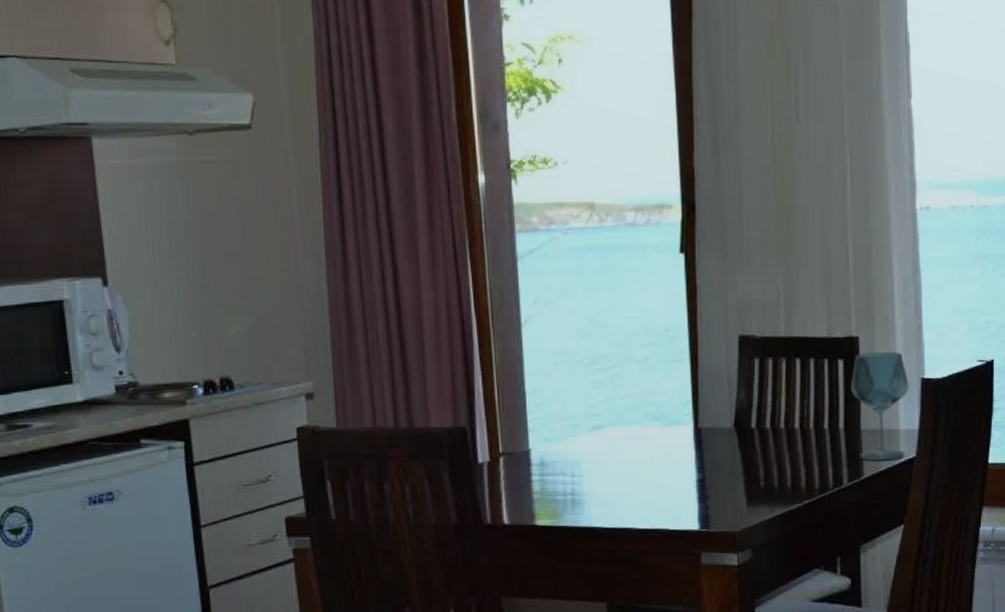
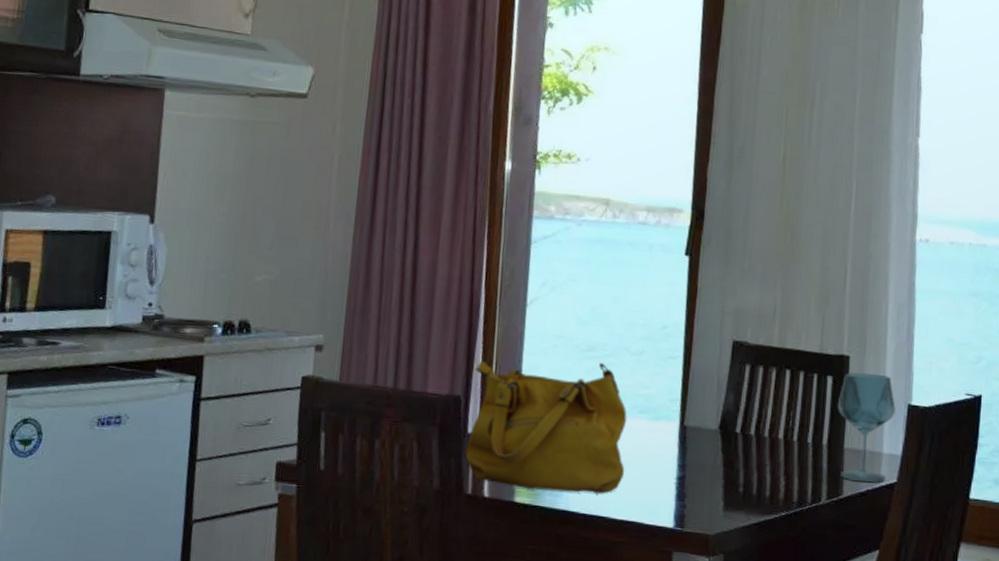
handbag: none [477,375,644,512] -> present [465,360,627,493]

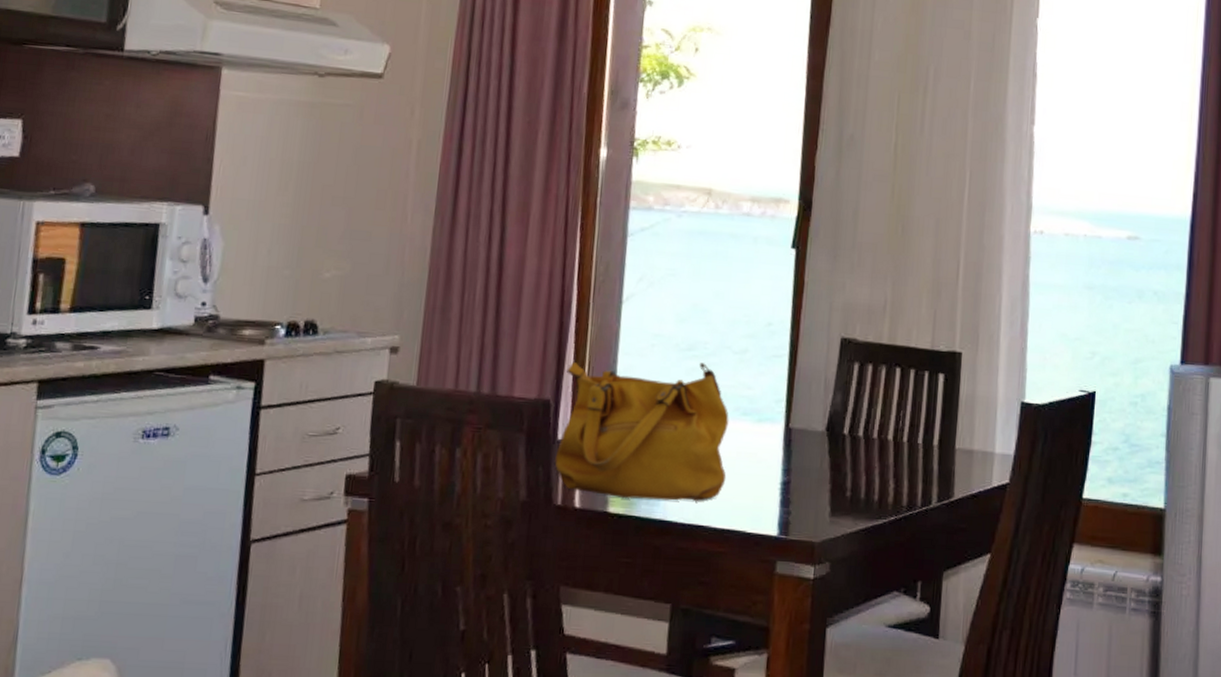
wine glass: present [837,372,896,483] -> none [948,369,1009,484]

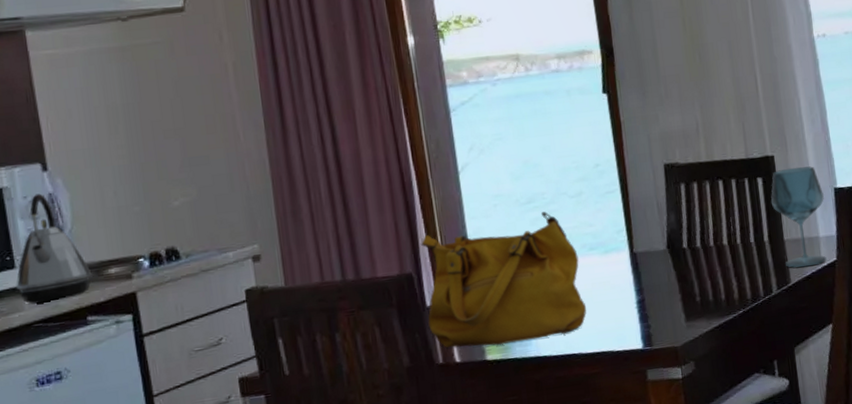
kettle: none [147,236,225,352] -> present [15,193,91,304]
wine glass: none [948,369,1009,484] -> present [770,166,827,268]

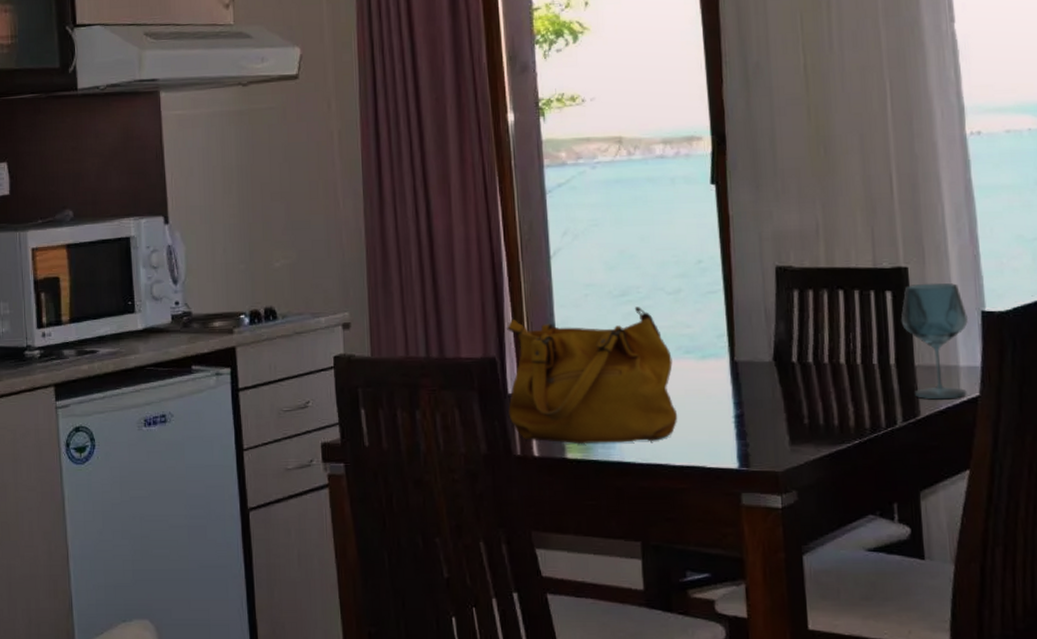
kettle: present [15,193,91,304] -> none [134,245,198,348]

